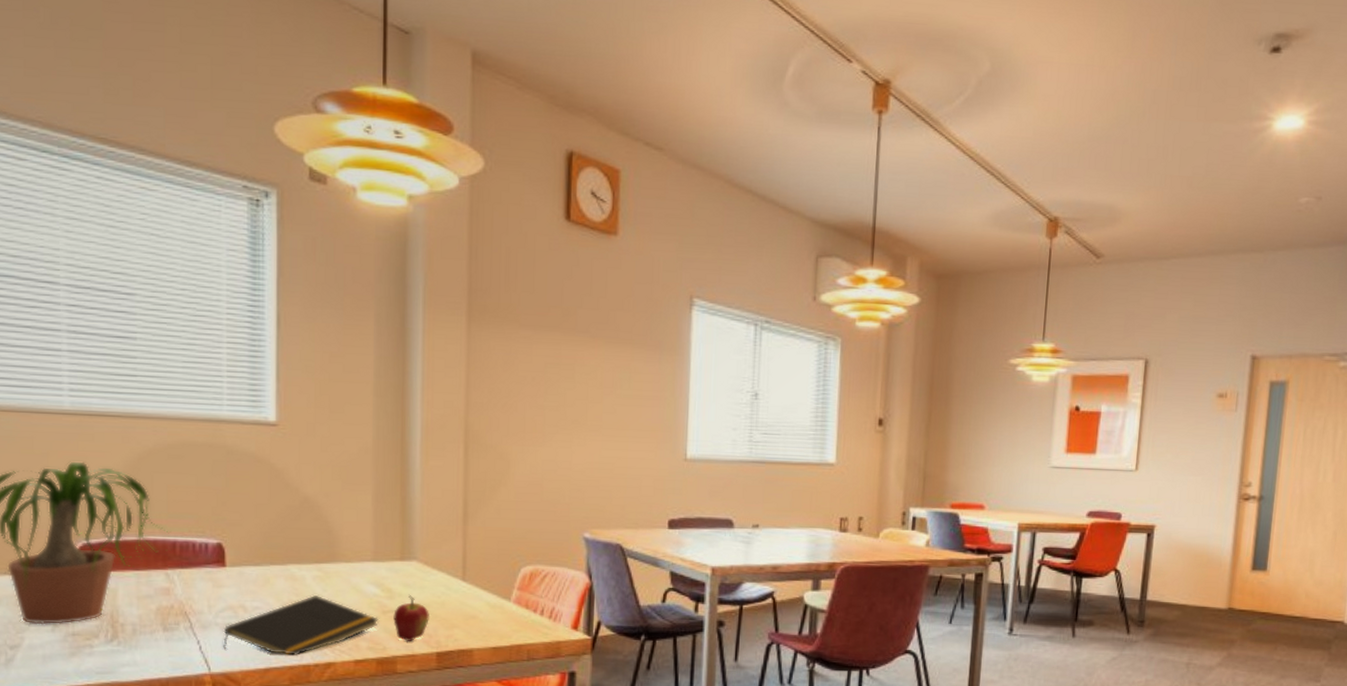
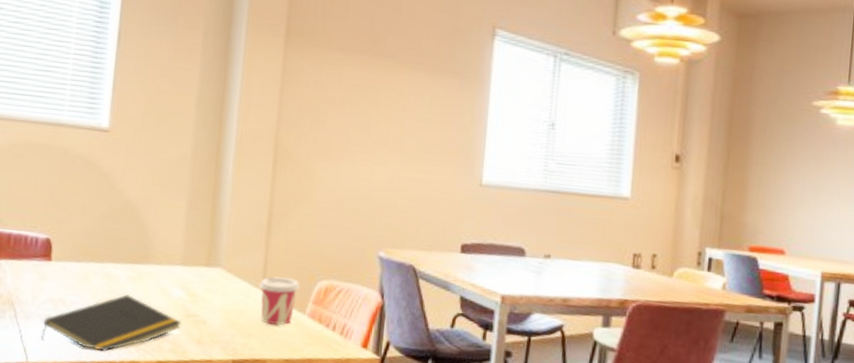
fruit: present [393,594,431,642] -> none [195,300,230,347]
cup: none [459,564,504,614] -> present [258,276,301,325]

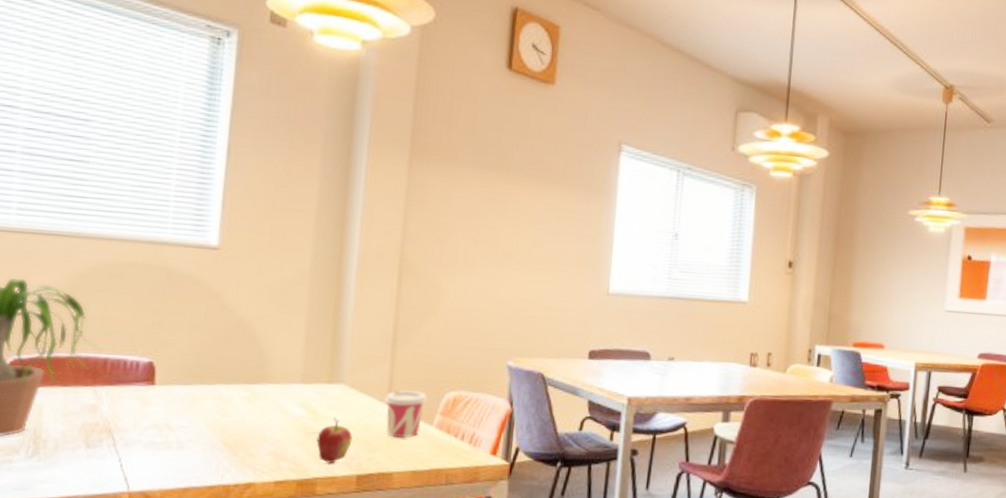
notepad: present [41,293,182,353] -> none [144,415,302,476]
fruit: none [195,300,230,347] -> present [316,416,354,464]

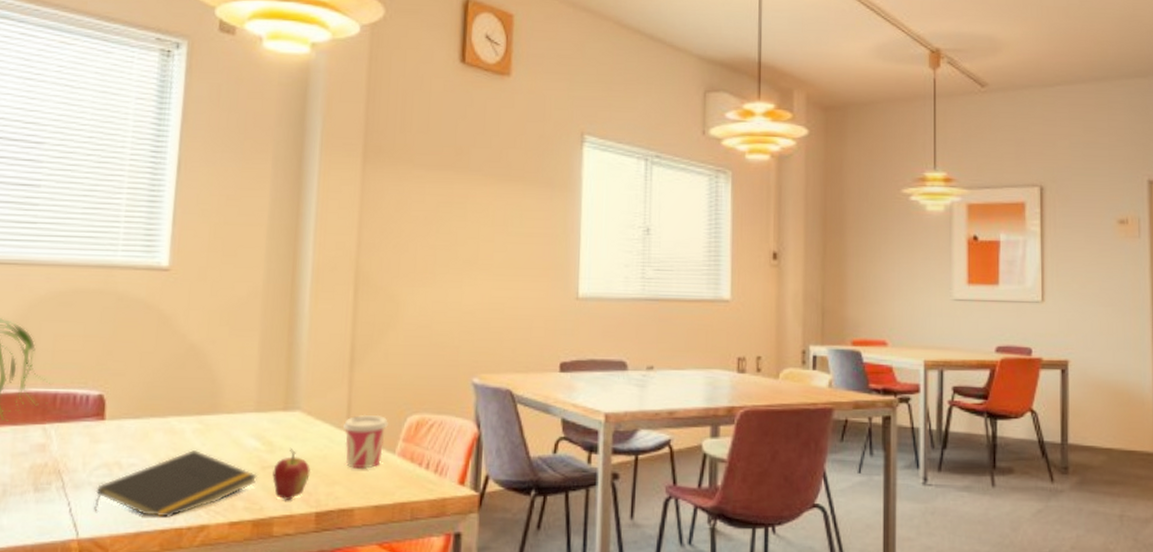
notepad: none [144,415,302,476] -> present [94,449,257,519]

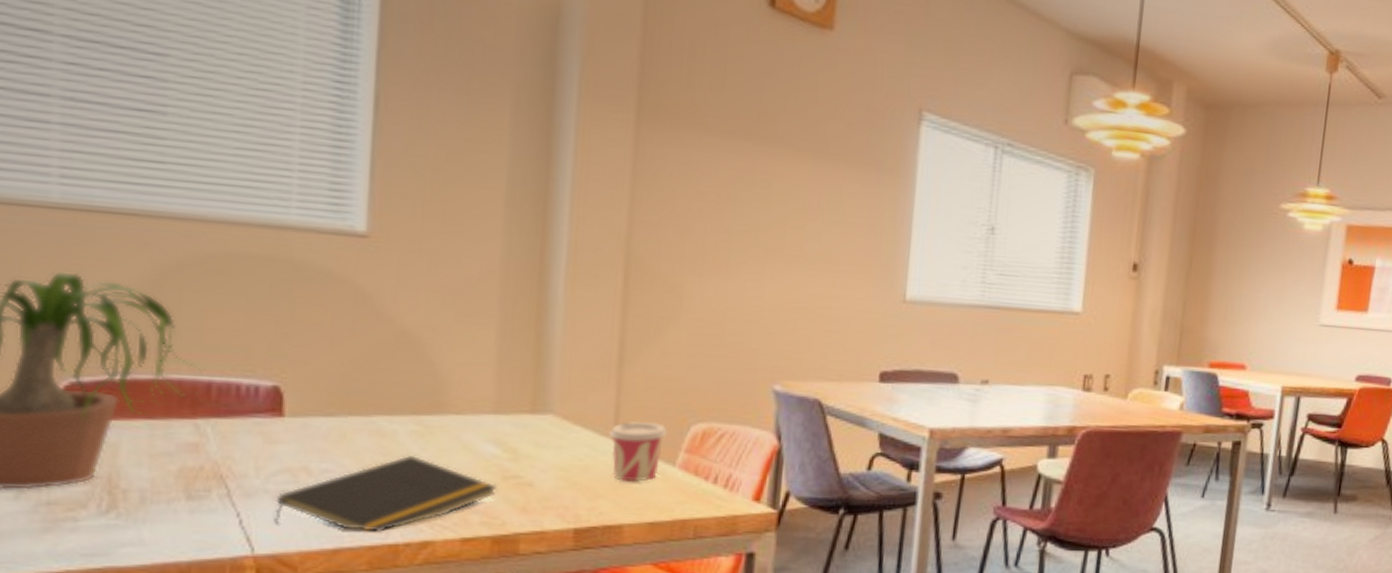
fruit: present [272,447,311,501] -> none [517,456,568,516]

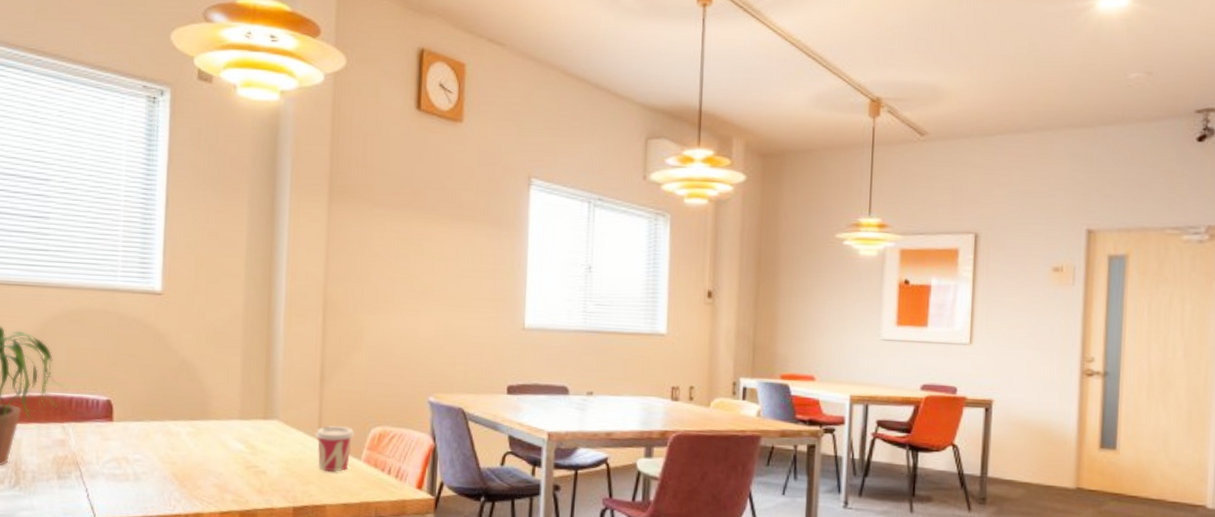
notepad: present [274,454,497,534] -> none [107,449,243,506]

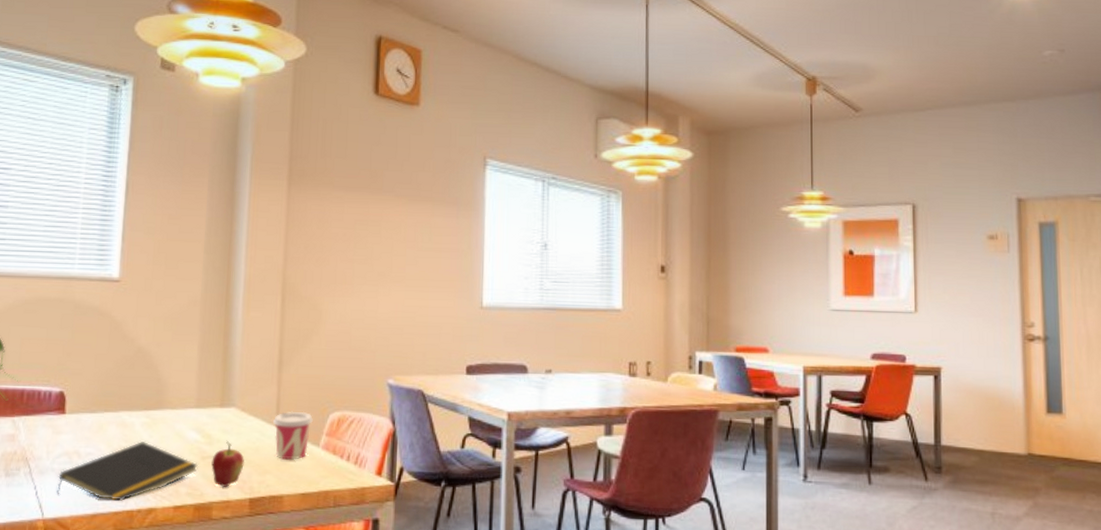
notepad: none [107,449,243,506] -> present [57,440,198,502]
fruit: none [255,451,289,496] -> present [211,440,245,488]

